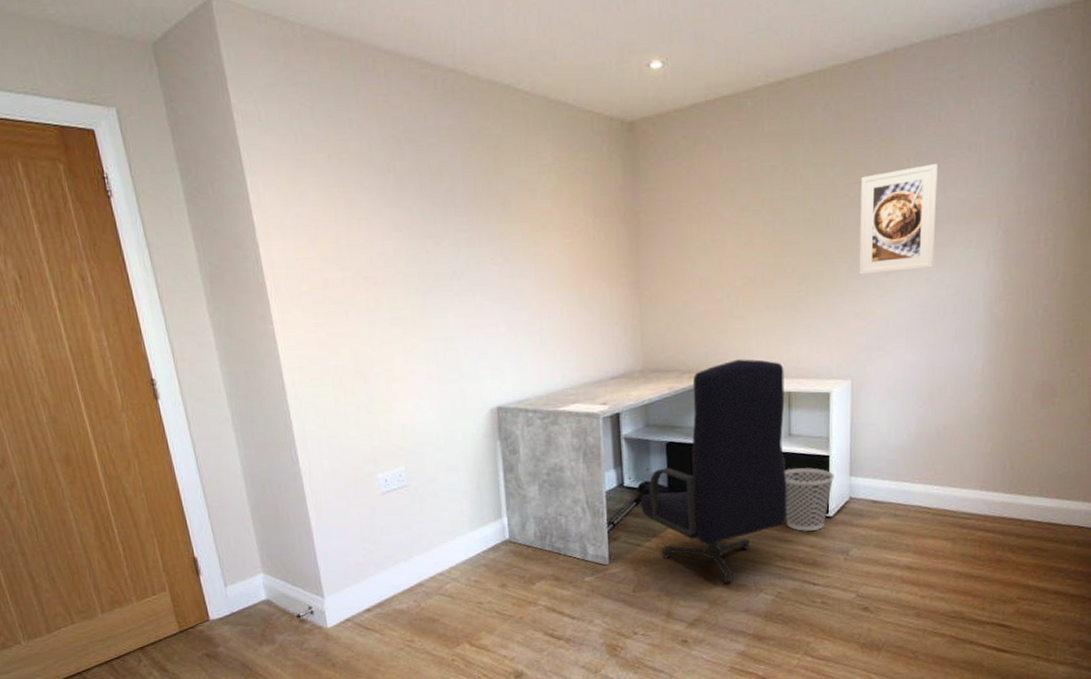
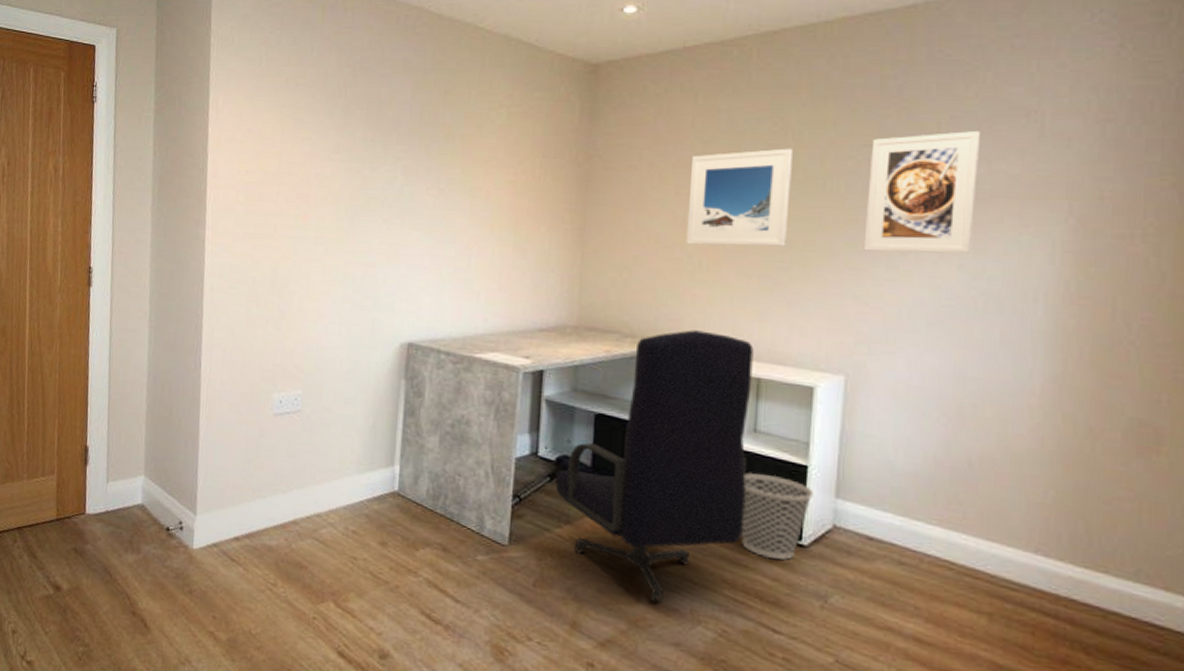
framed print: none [722,191,802,286] -> present [686,148,793,247]

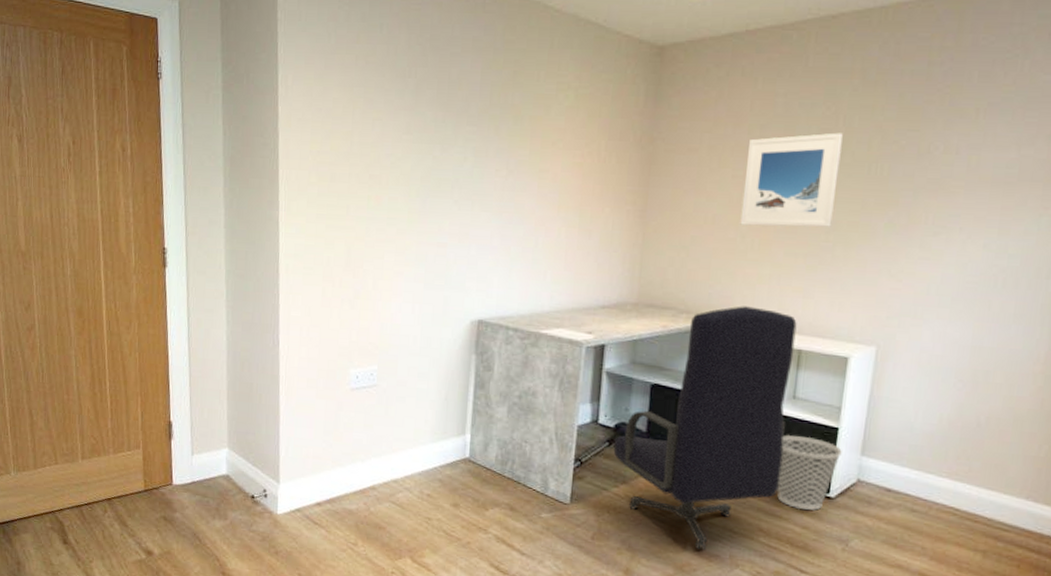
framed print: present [863,131,981,254] -> none [900,117,1015,234]

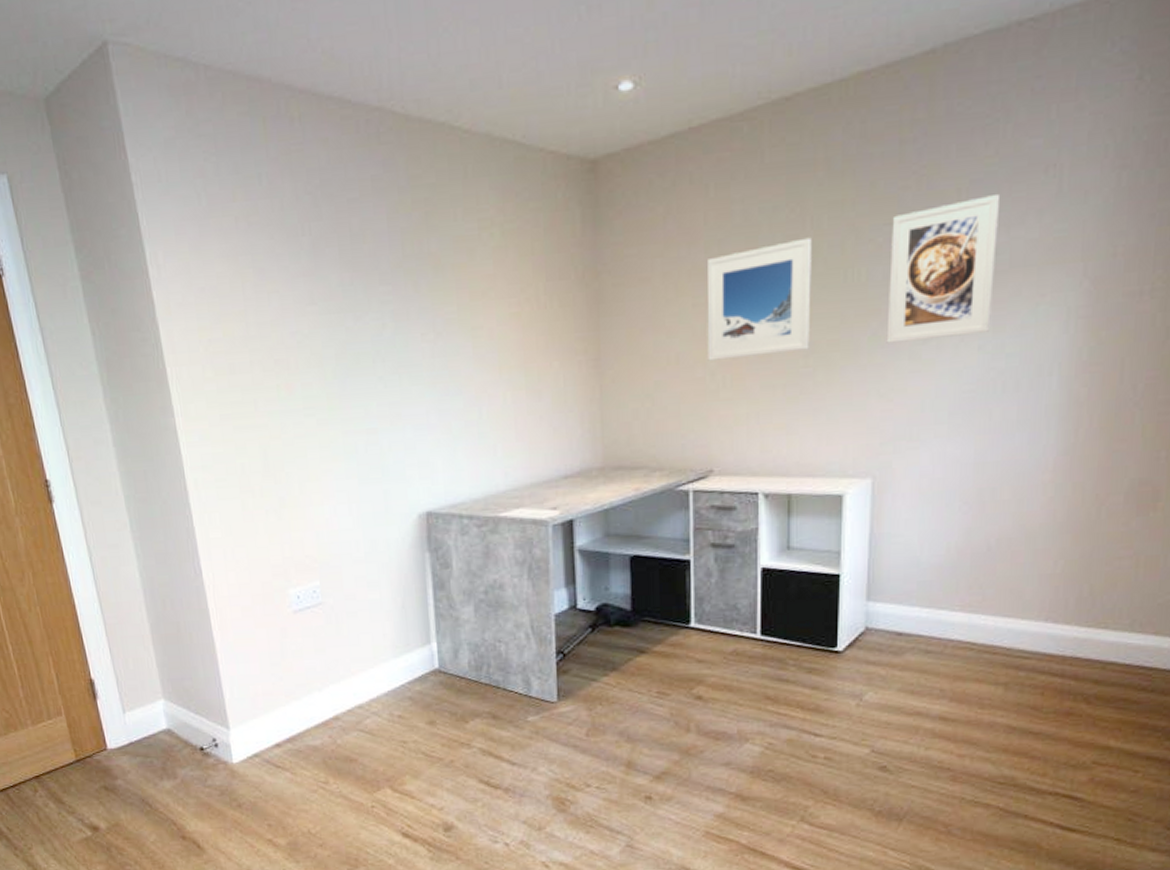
office chair: present [613,306,797,550] -> none [597,453,783,729]
wastebasket: present [777,434,842,510] -> none [780,589,846,669]
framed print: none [900,117,1015,234] -> present [886,194,1001,343]

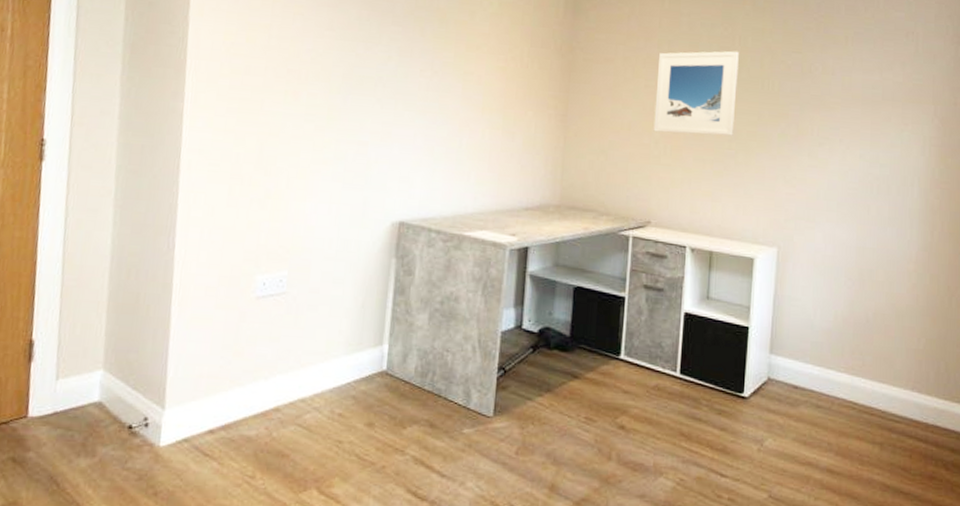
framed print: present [886,194,1001,343] -> none [792,45,876,146]

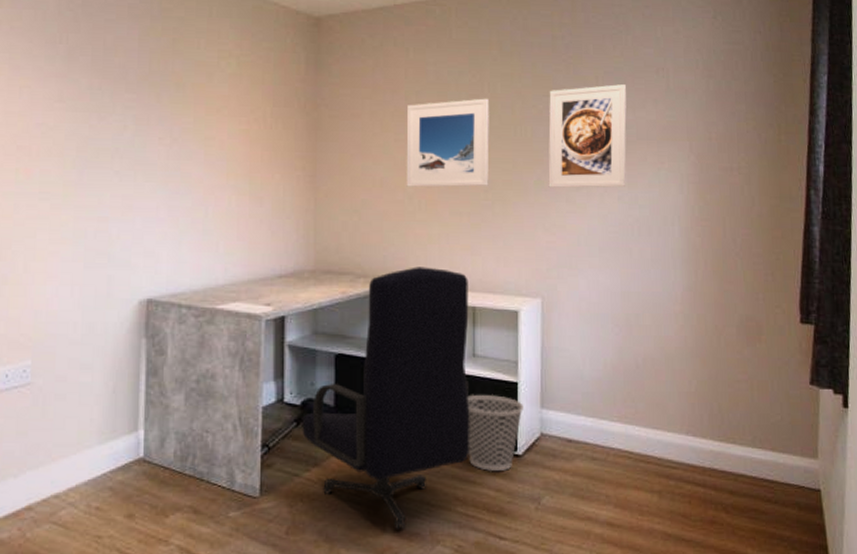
office chair: none [537,208,707,459] -> present [302,267,470,529]
wastebasket: none [695,335,753,411] -> present [467,394,523,471]
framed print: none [792,45,876,146] -> present [548,84,627,188]

